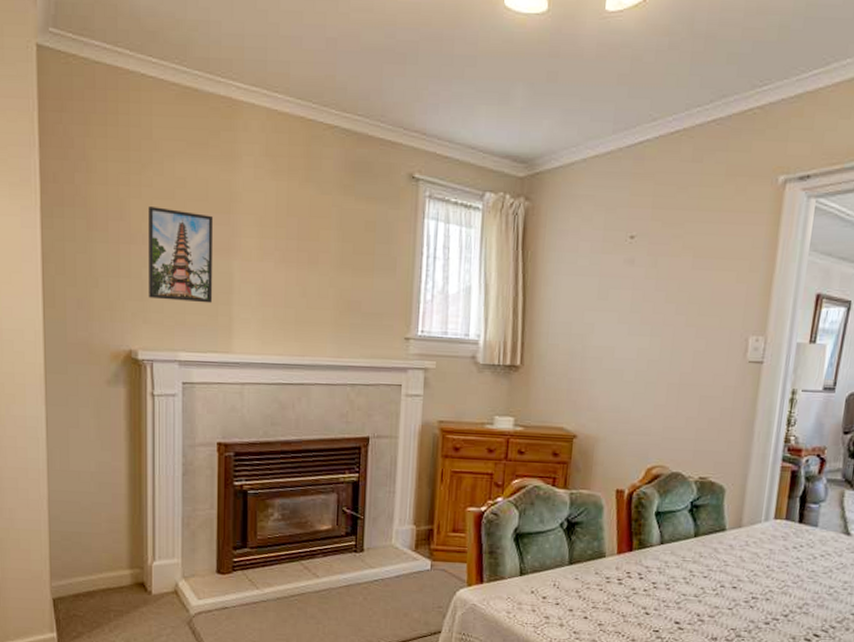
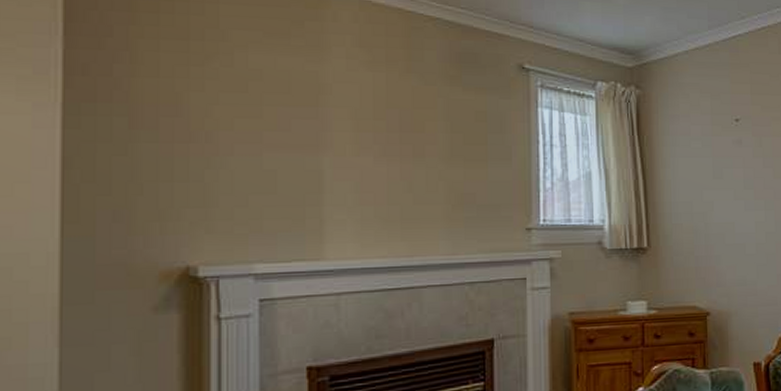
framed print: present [149,206,214,304] -> none [214,101,298,206]

